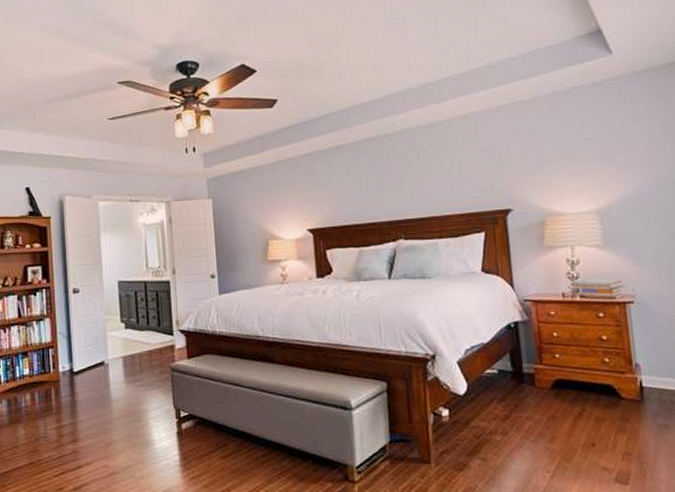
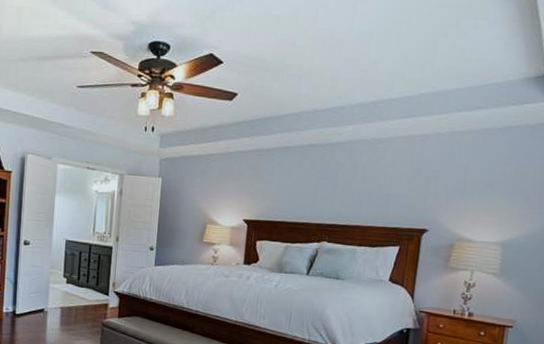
books: present [569,277,624,301] -> none [462,299,508,323]

